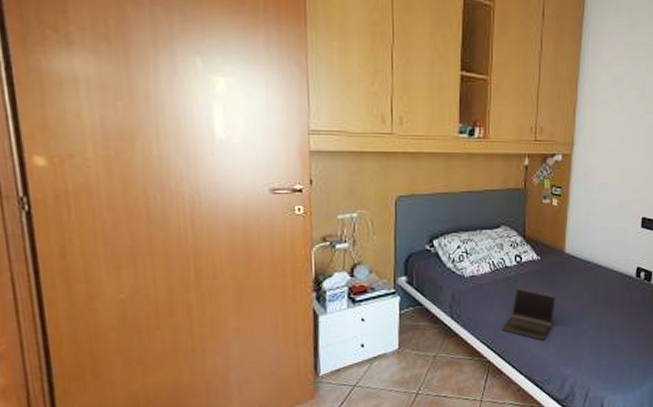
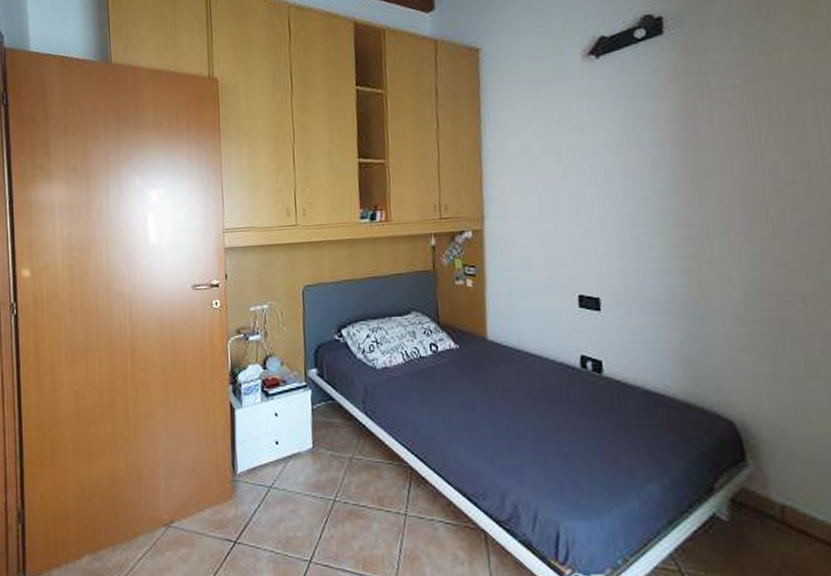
laptop computer: present [502,288,556,341] -> none [422,381,483,445]

